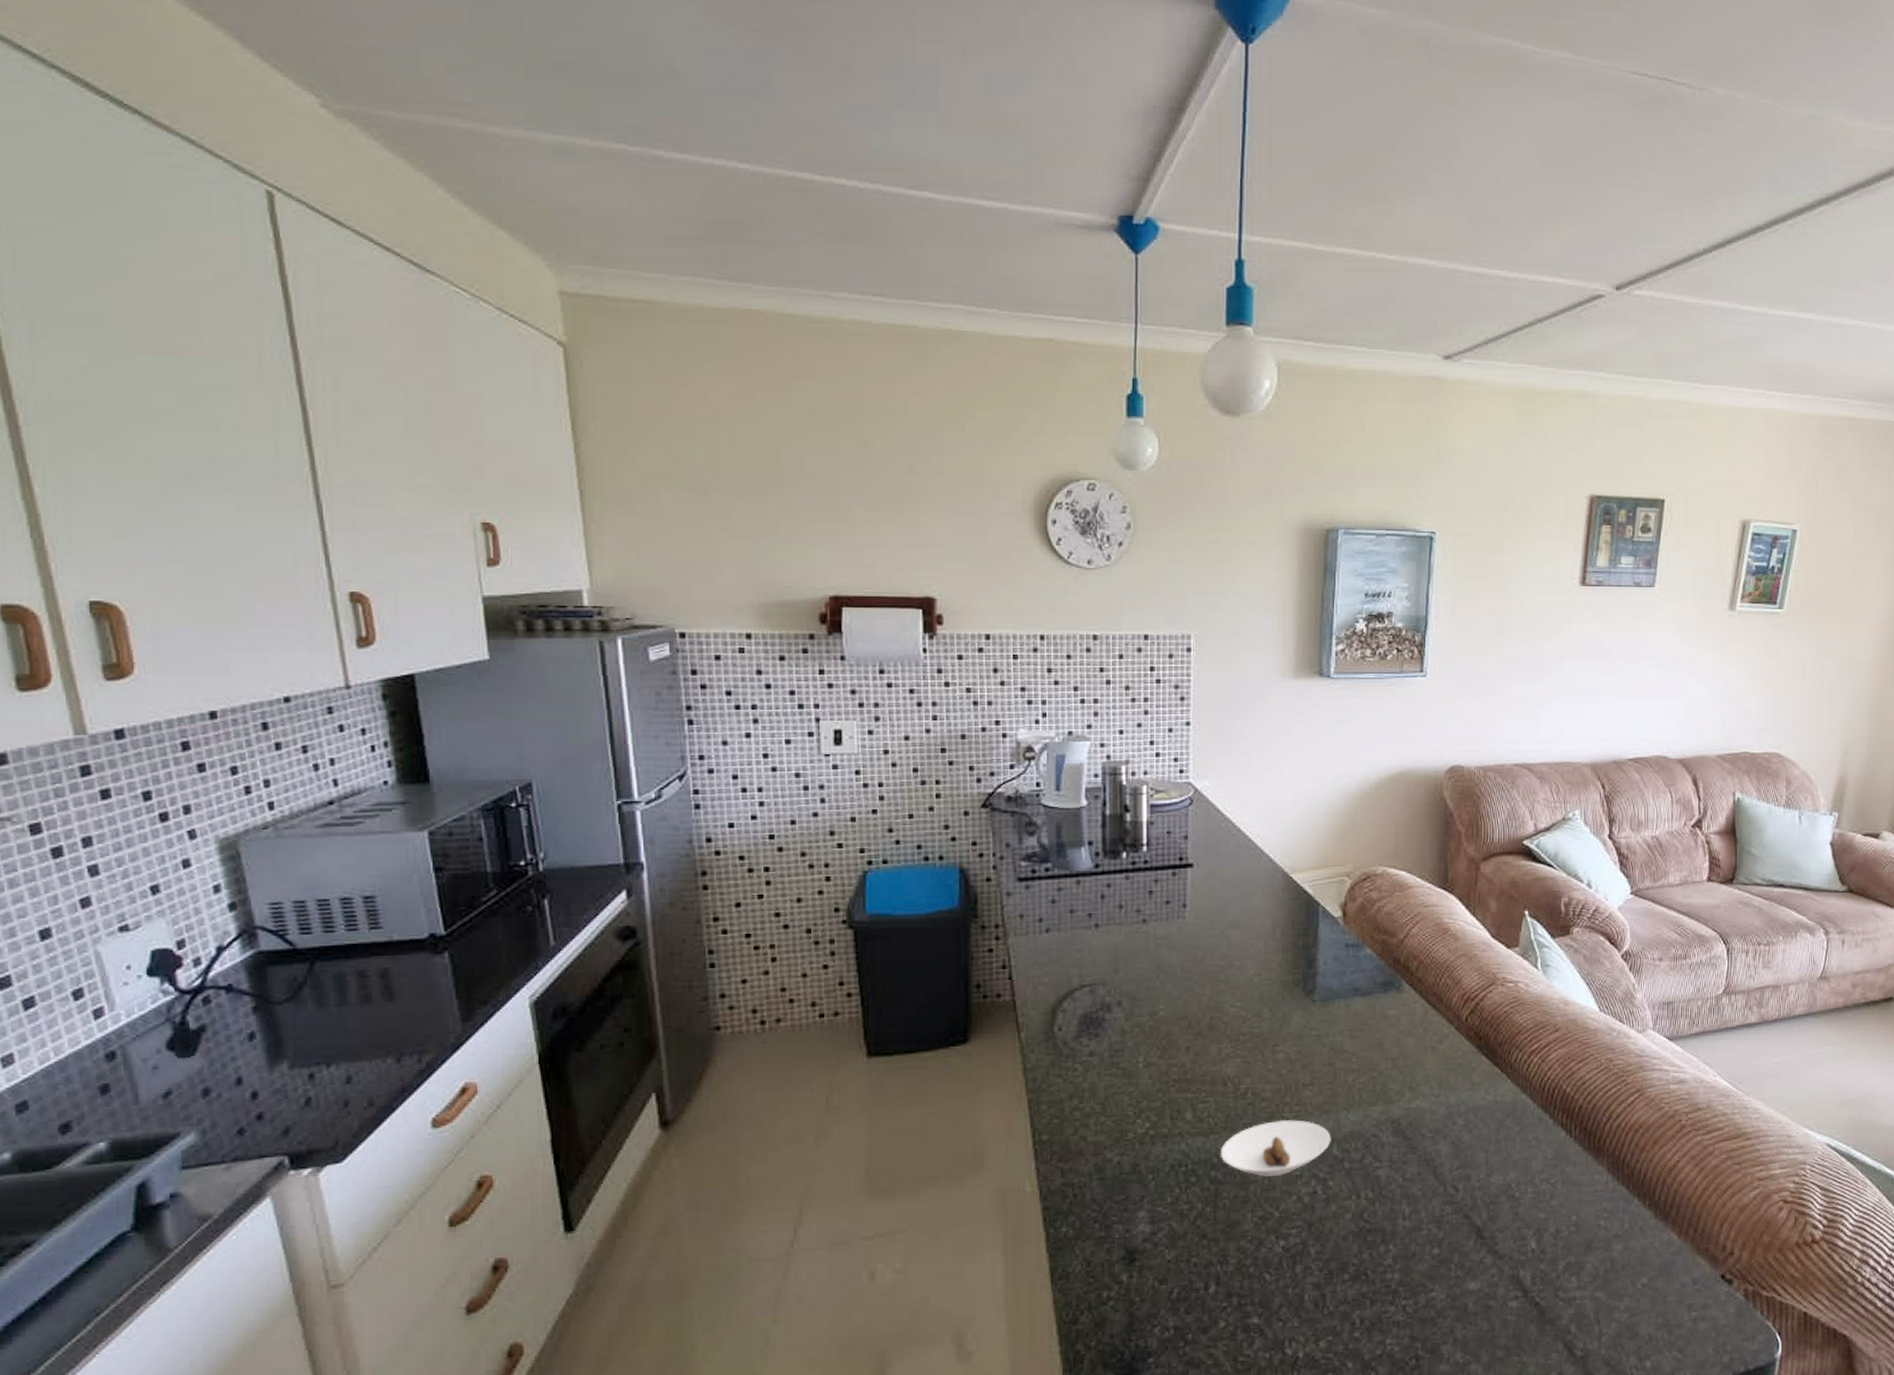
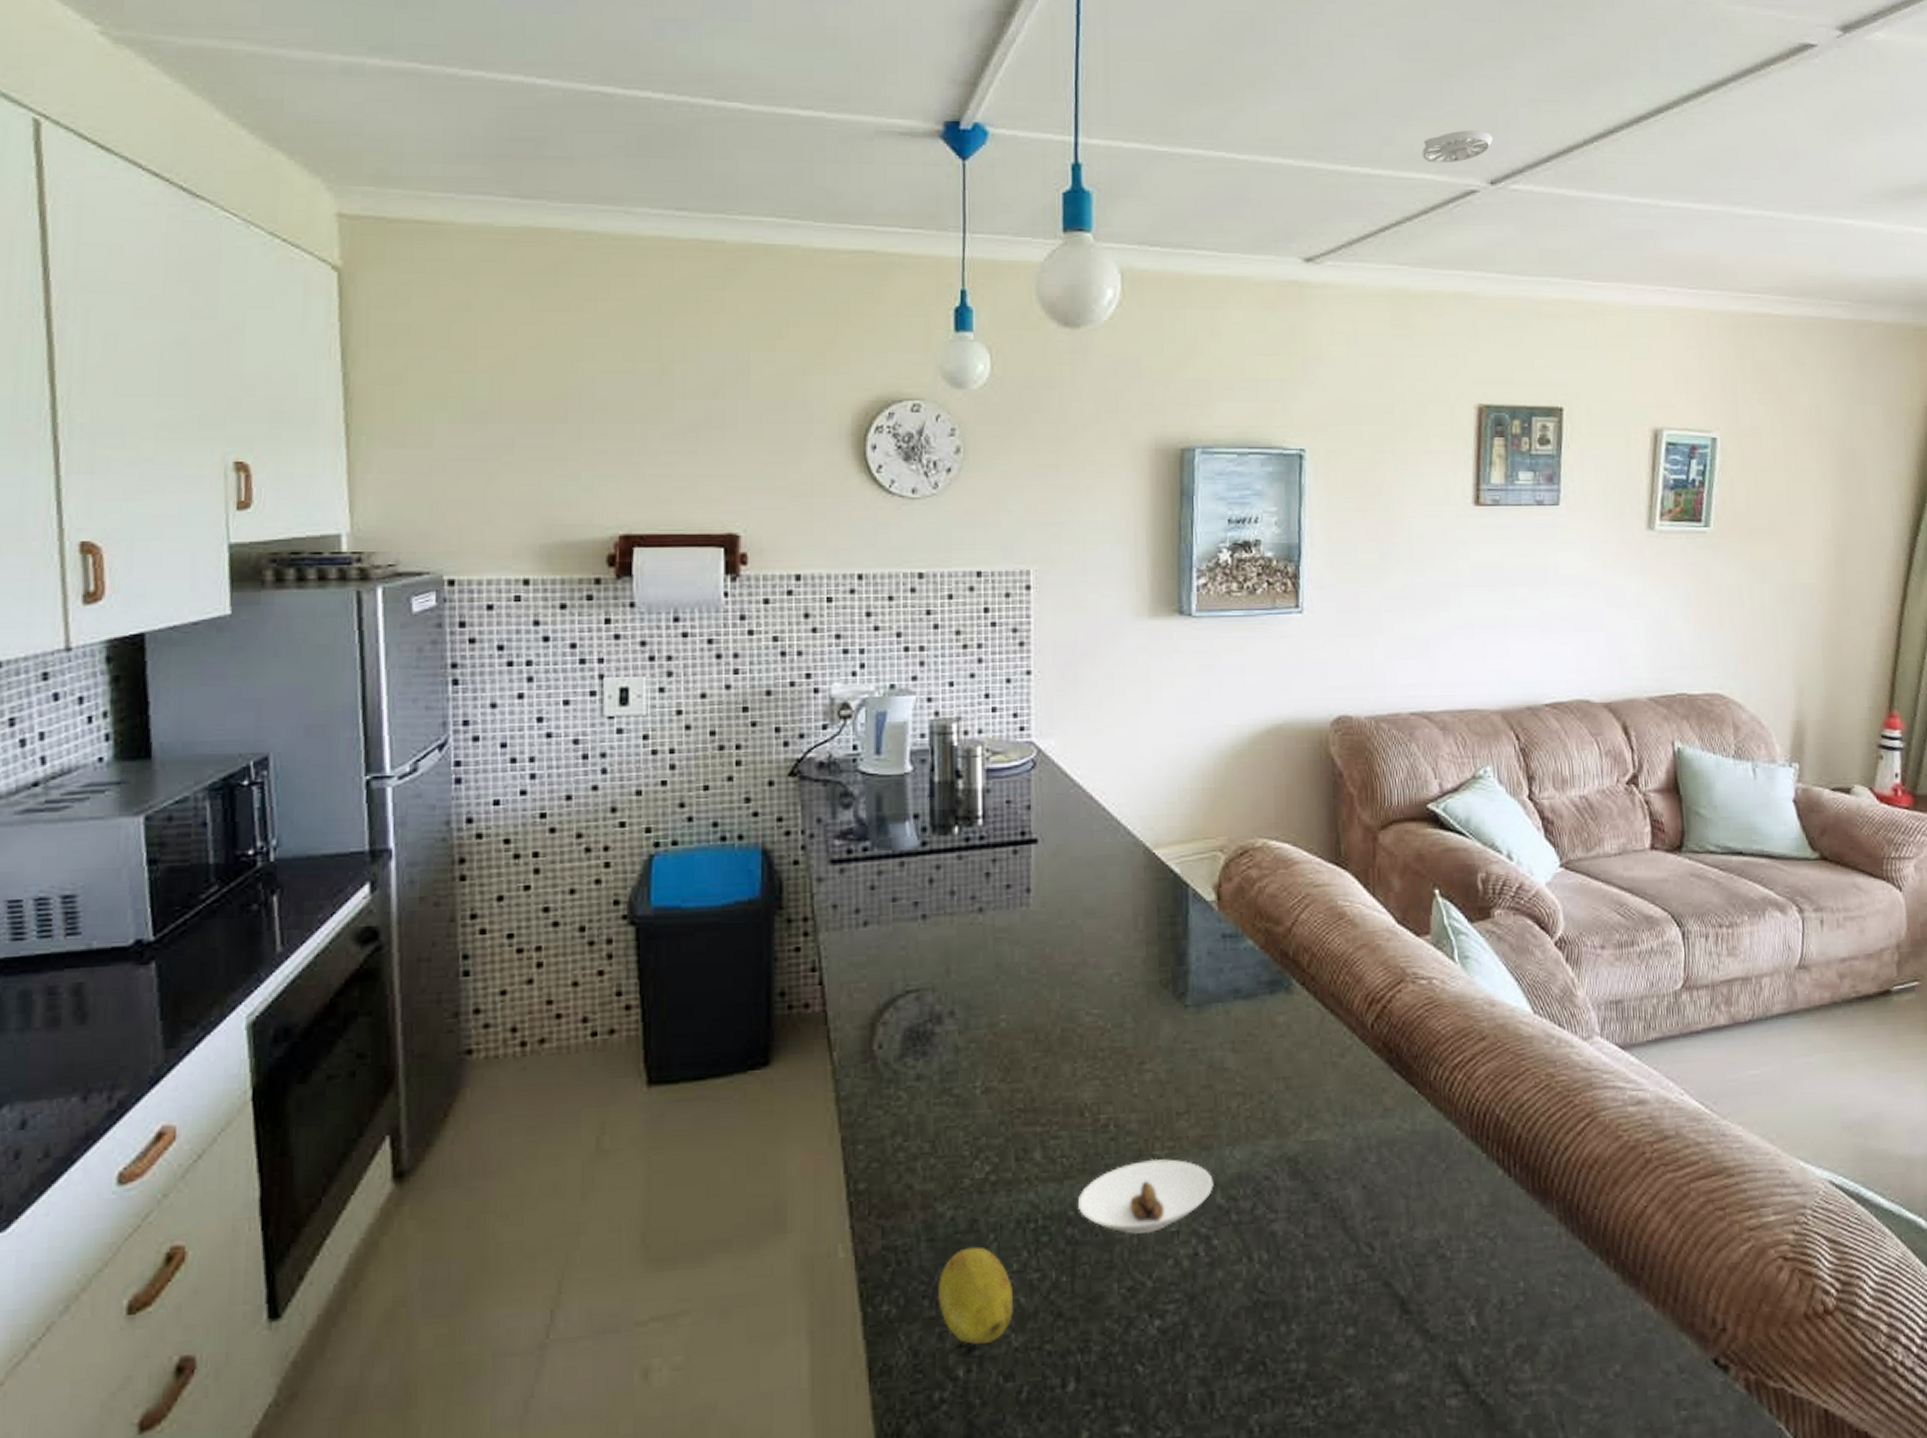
fruit: none [1107,1184,1168,1257] -> present [938,1247,1014,1344]
smoke detector: none [1556,236,1622,268] -> present [1422,130,1493,163]

